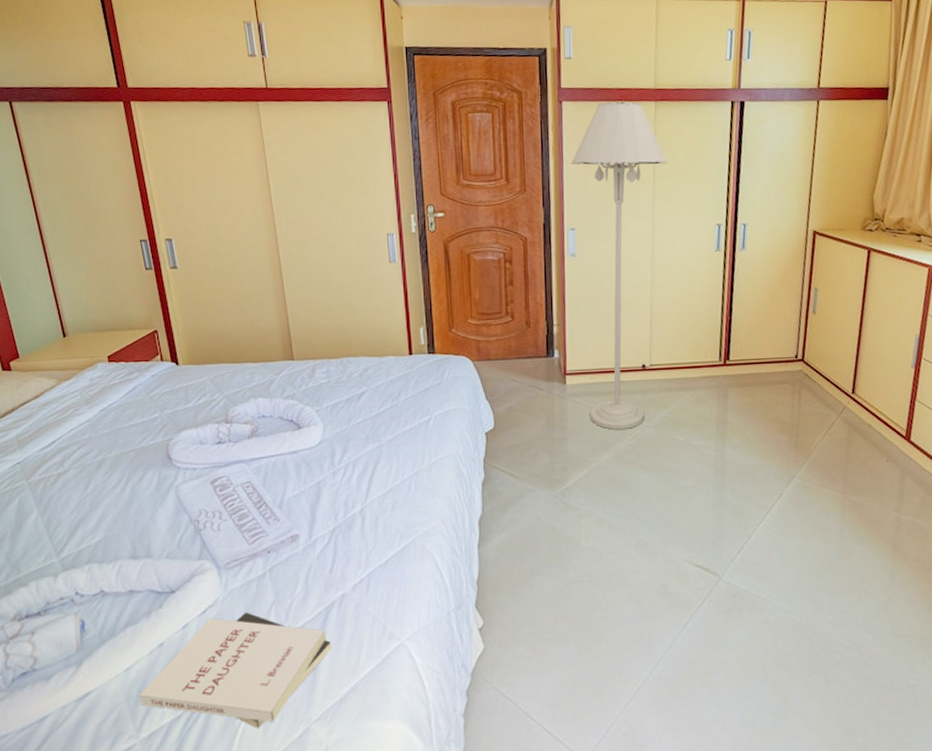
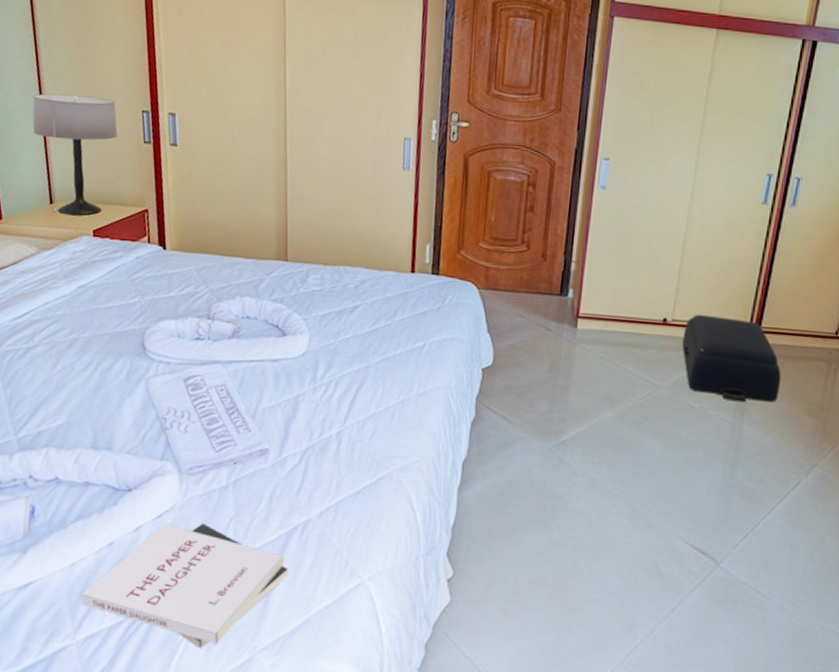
table lamp: none [34,233,120,346] -> present [32,93,118,216]
floor lamp: present [571,101,668,430] -> none [598,24,722,387]
suitcase: none [661,356,754,430] -> present [682,315,781,403]

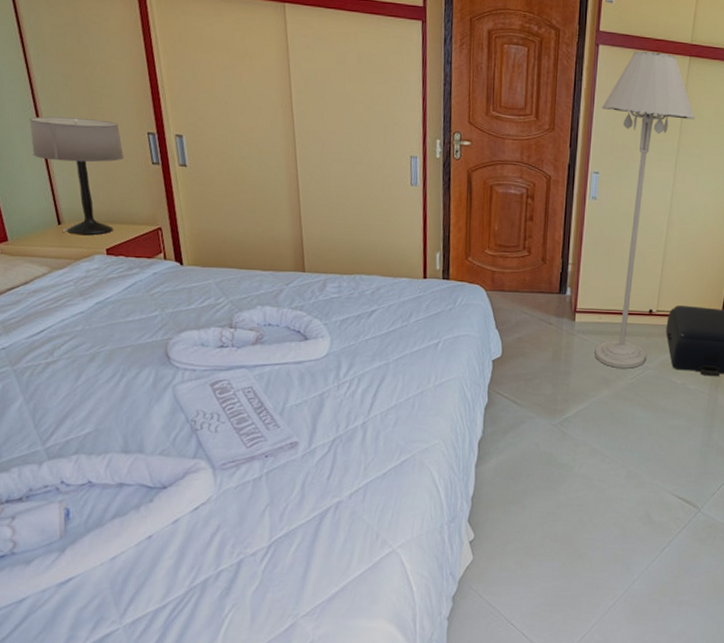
books: present [81,523,289,648] -> none [124,511,324,620]
floor lamp: none [598,24,722,387] -> present [594,51,695,369]

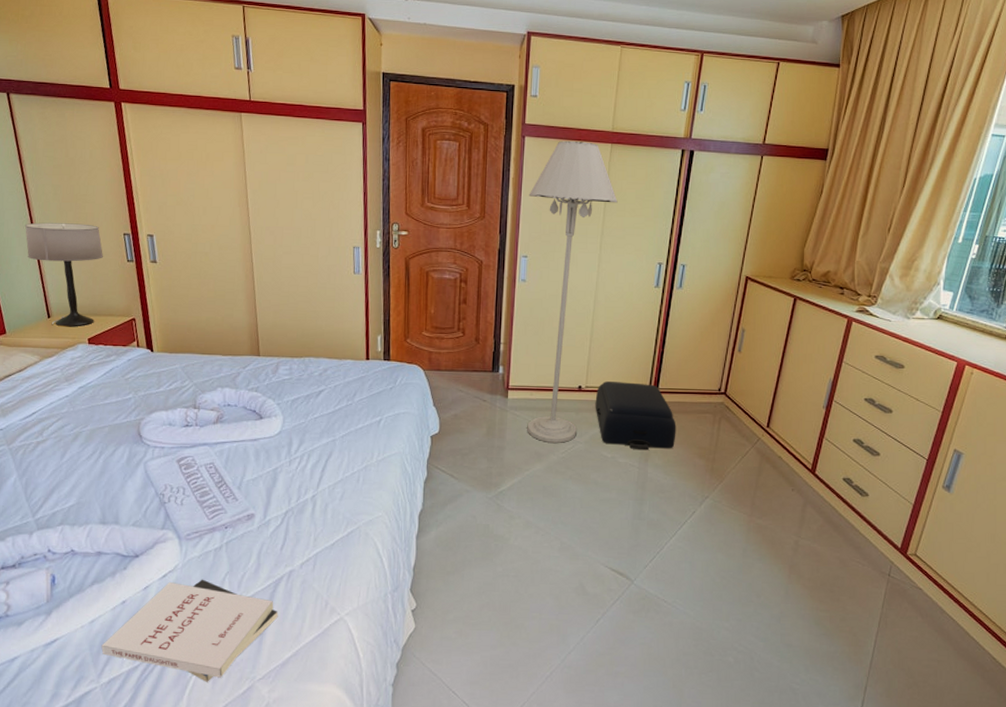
books: none [124,511,324,620] -> present [101,579,278,682]

